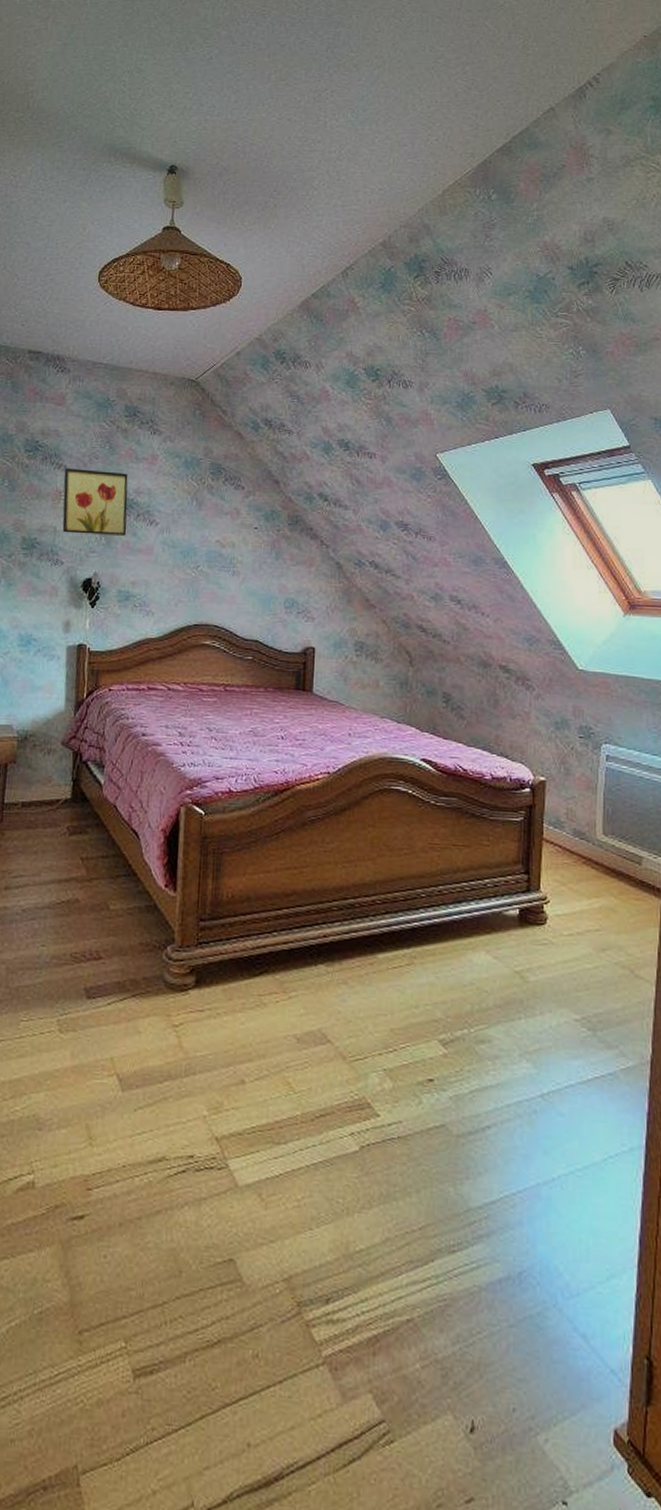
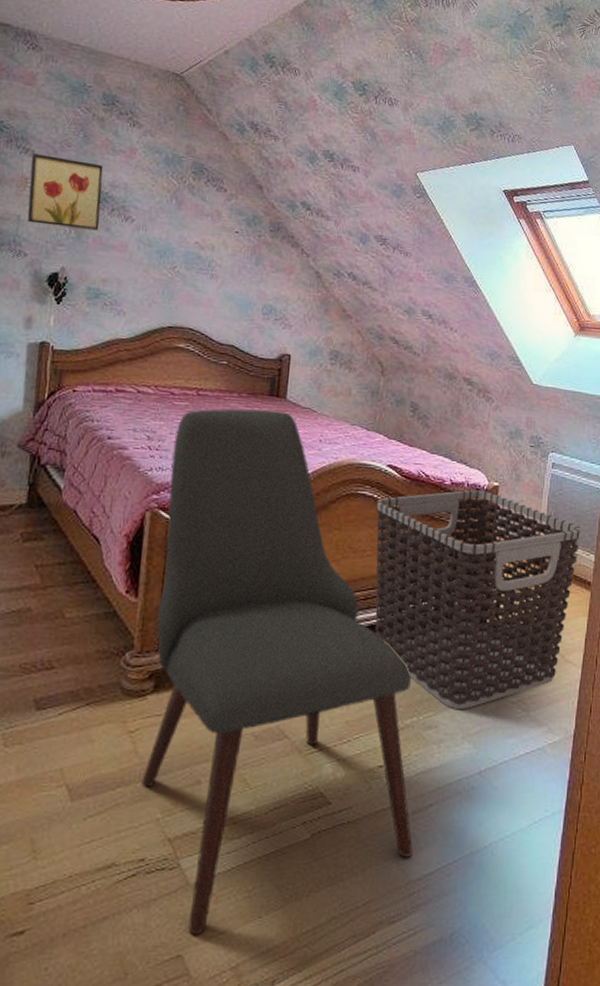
chair: none [187,703,471,1241] -> present [141,408,413,936]
clothes hamper: none [411,784,644,1025] -> present [374,489,580,710]

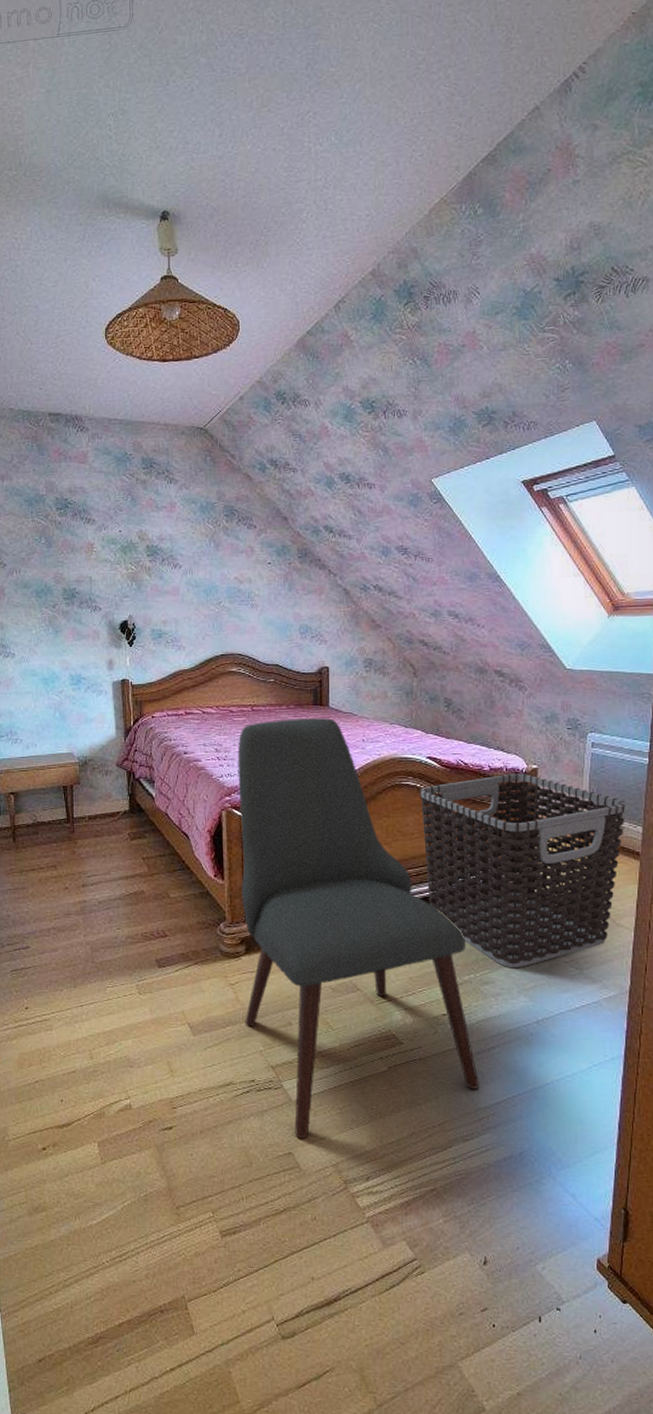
wall art: present [27,153,104,230] -> none [93,521,154,582]

